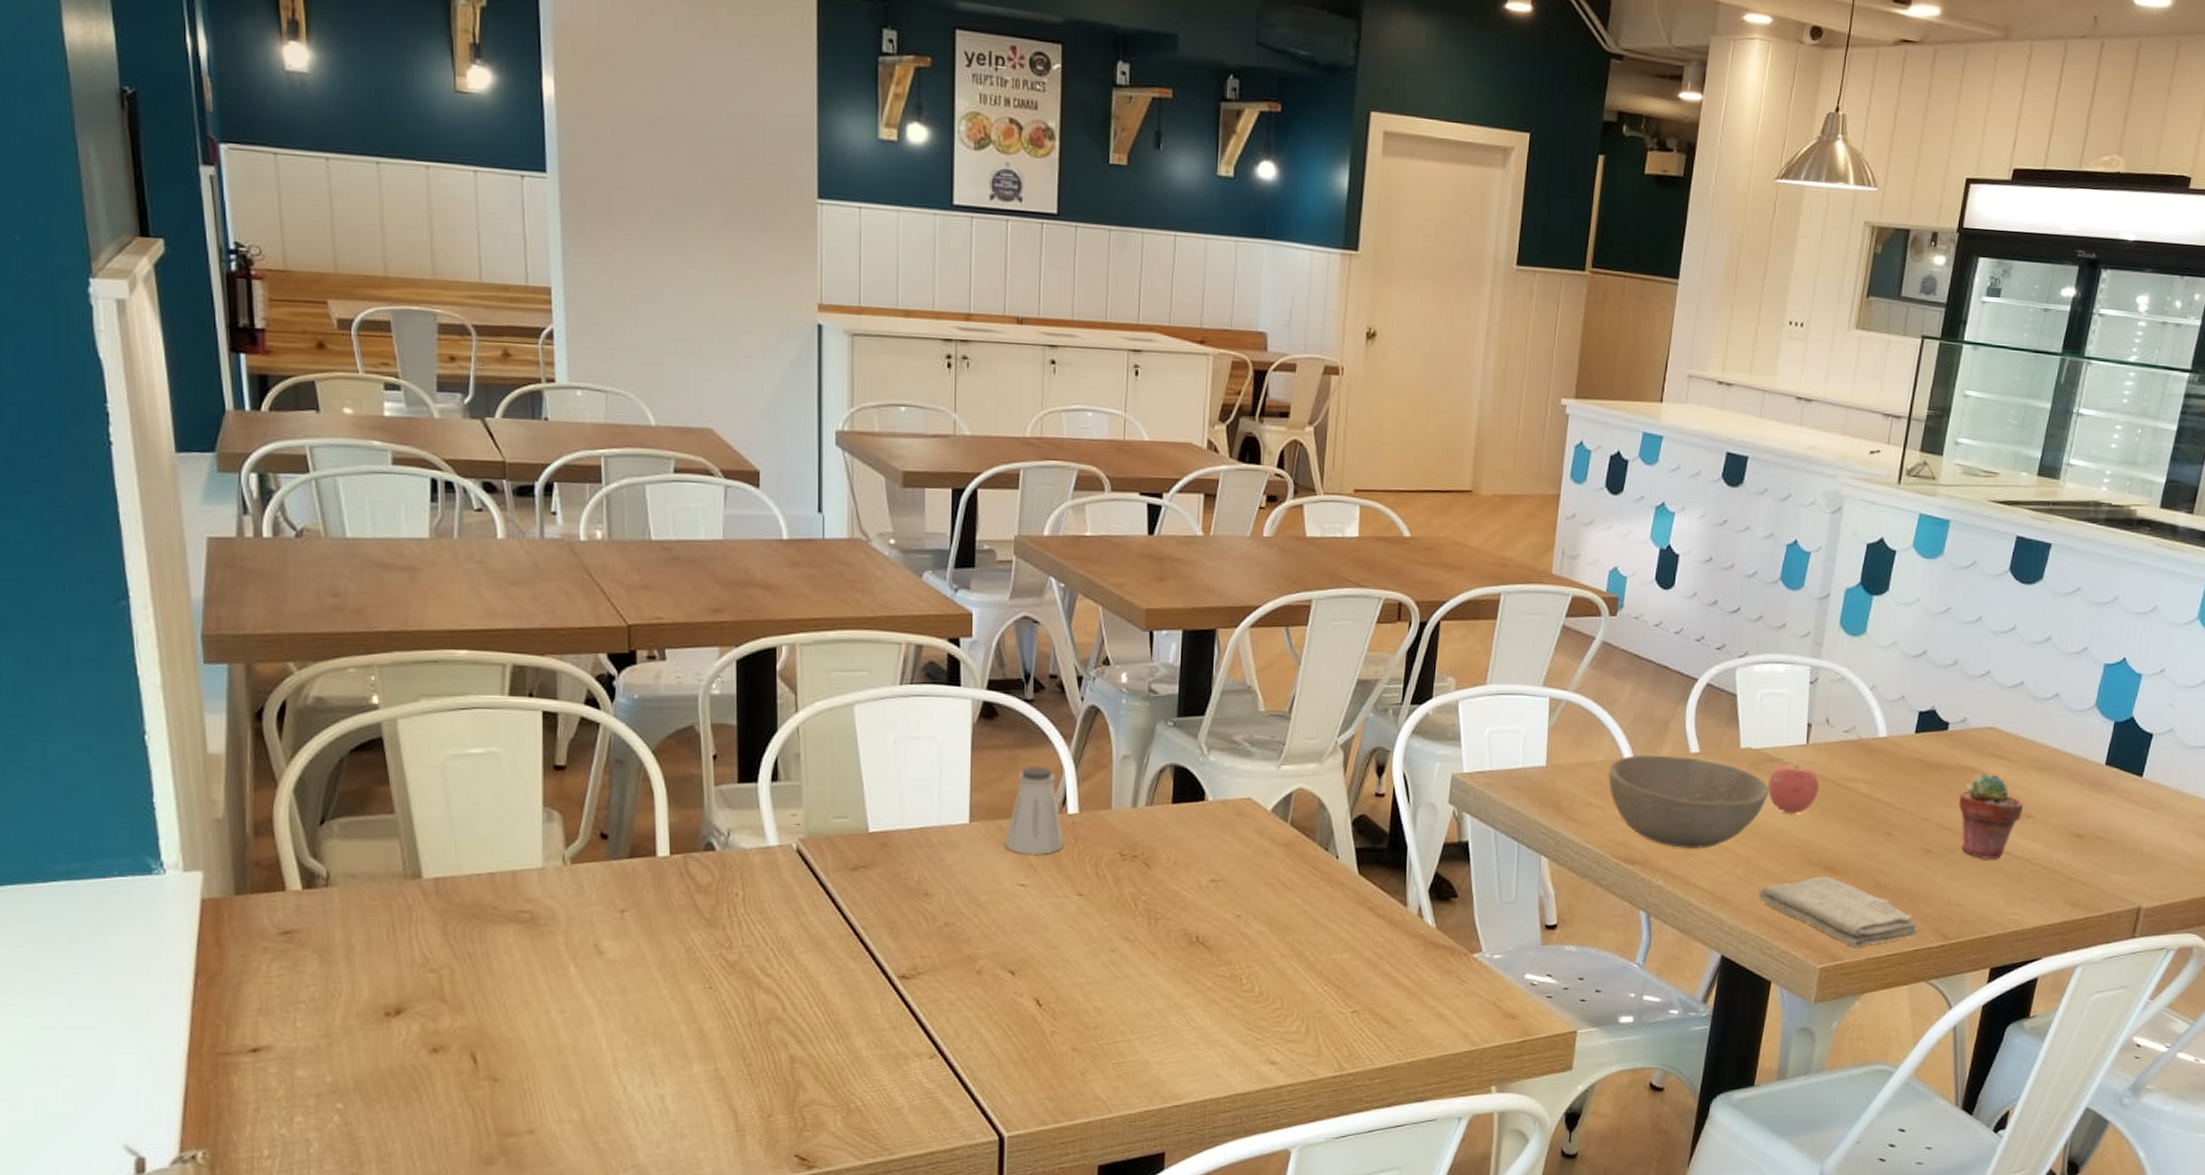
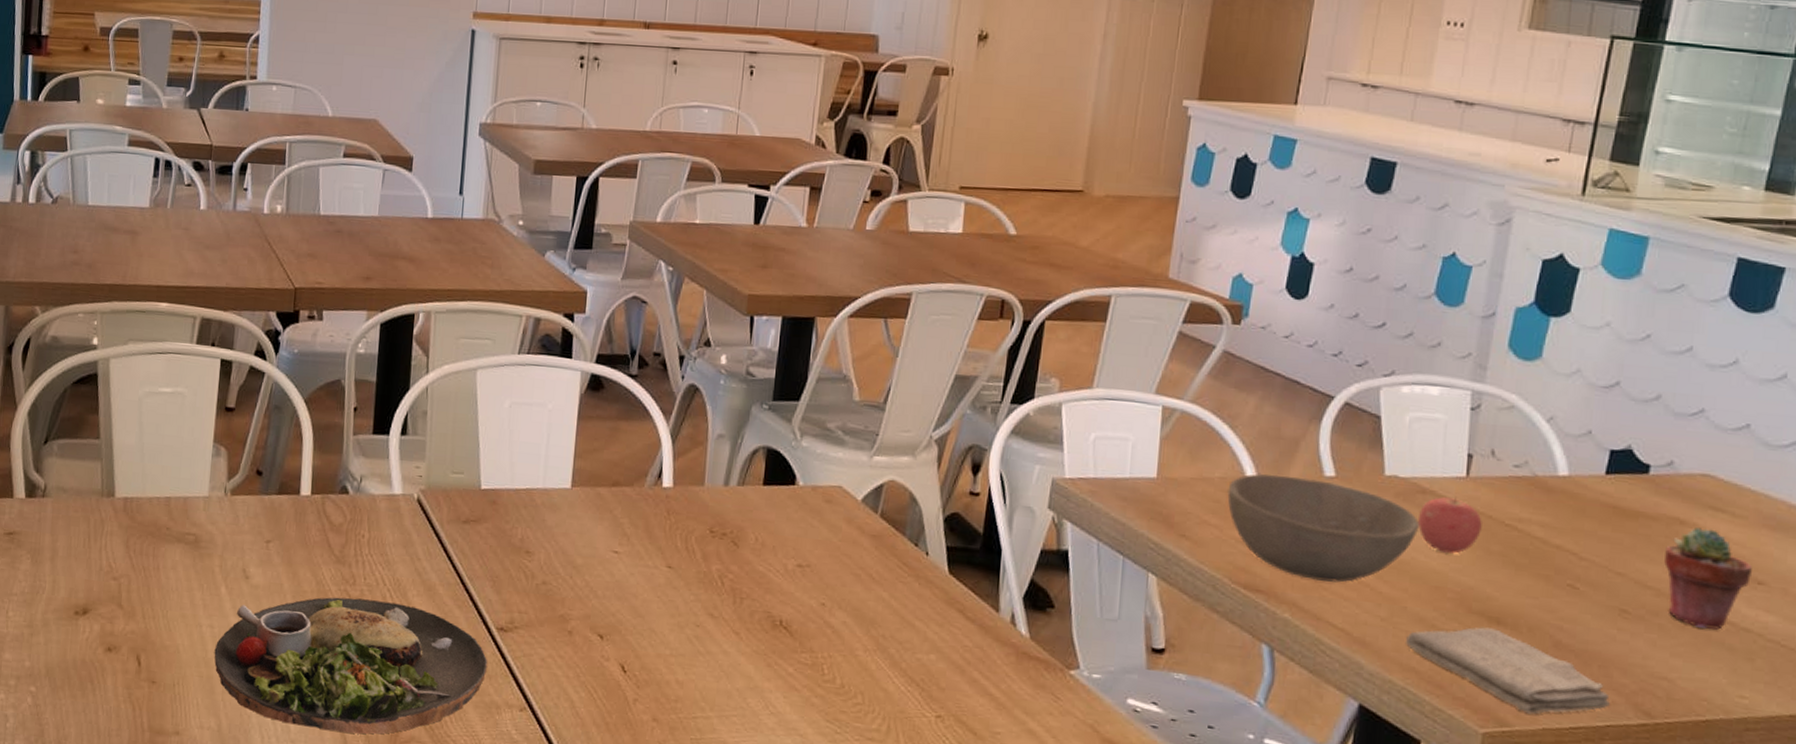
dinner plate: none [568,962,891,1106] -> present [214,597,488,735]
saltshaker: present [1004,765,1064,855] -> none [602,437,658,524]

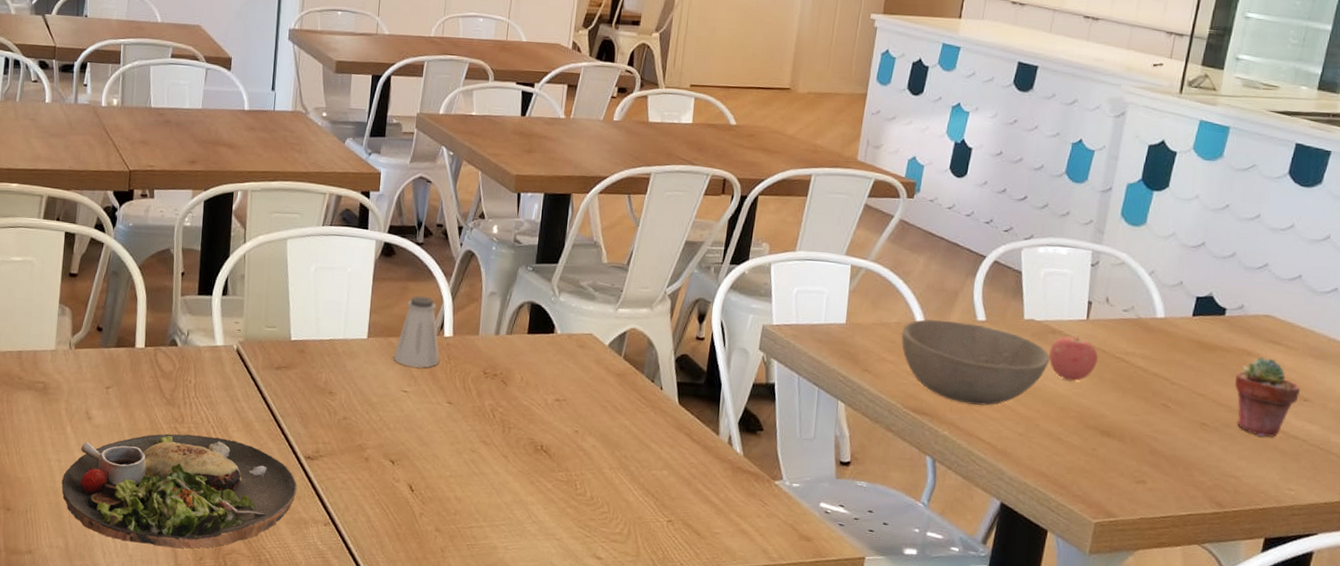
saltshaker: none [602,437,658,524] -> present [393,295,440,368]
washcloth: present [1406,627,1610,715] -> none [1038,439,1191,507]

